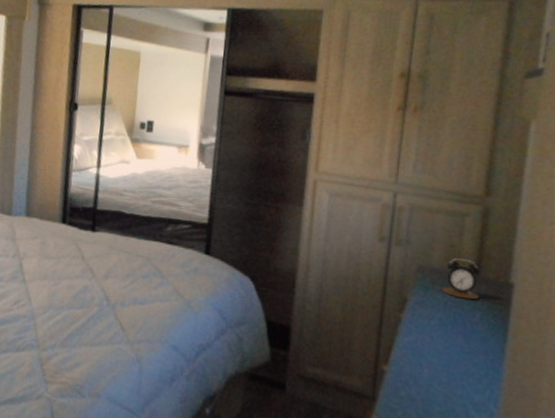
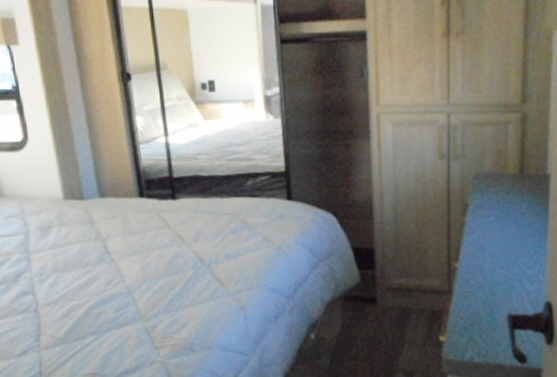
alarm clock: present [442,258,480,300] -> none [495,161,524,195]

